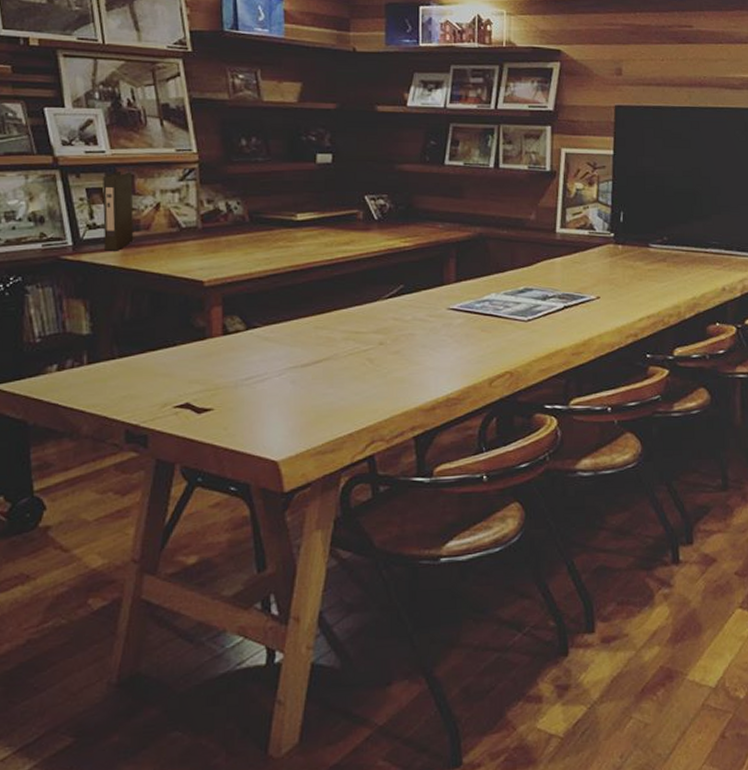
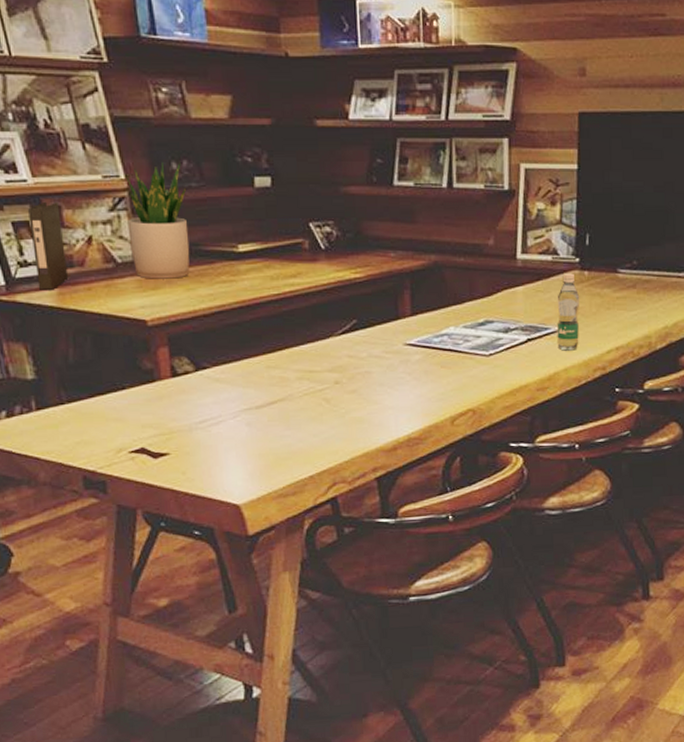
planter: none [196,139,252,243] -> present [125,162,190,279]
bottle: none [592,247,614,318] -> present [556,273,580,351]

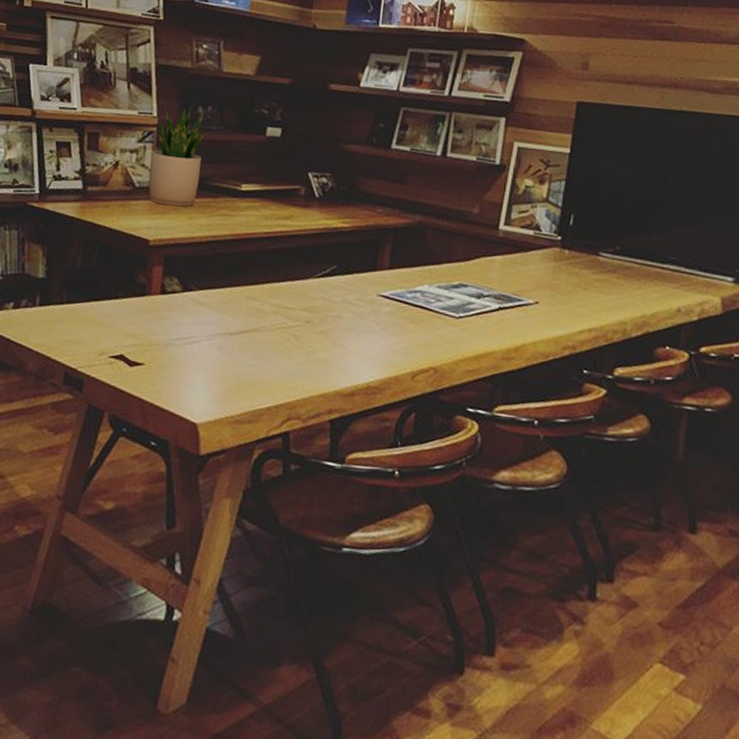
binder: present [28,201,69,290] -> none [65,127,98,203]
bottle: present [556,273,580,351] -> none [528,249,558,326]

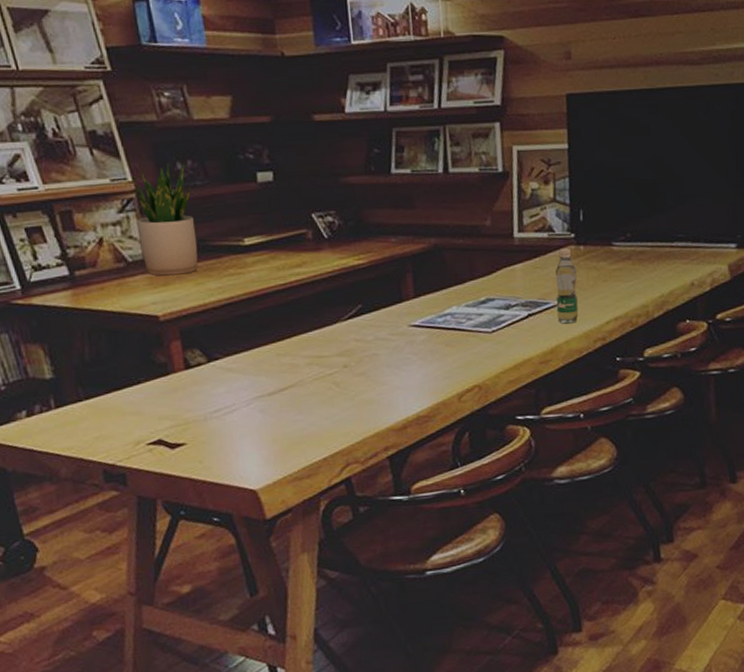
bottle: none [528,249,558,326] -> present [555,248,579,324]

